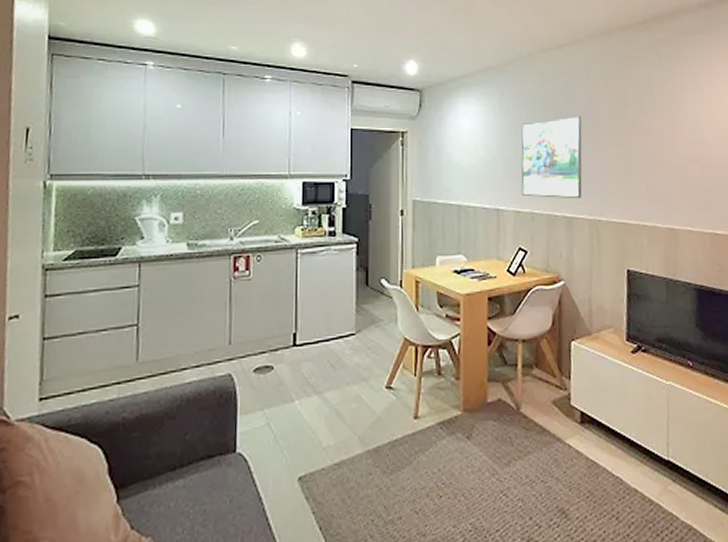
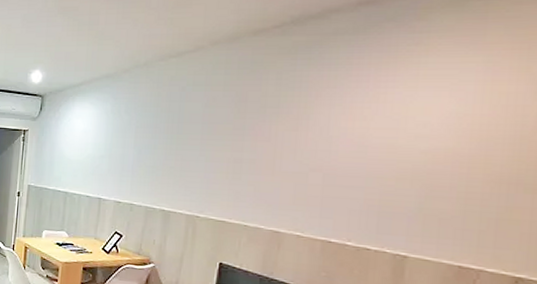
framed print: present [521,115,582,199] -> none [123,120,193,196]

